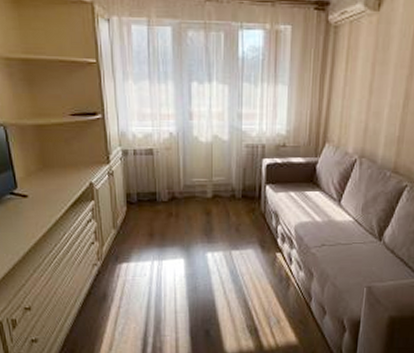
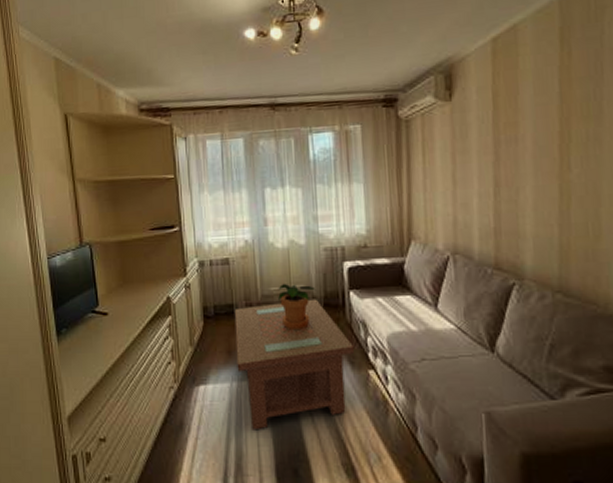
coffee table: none [157,191,265,301] -> present [234,299,354,430]
potted plant: none [200,175,236,218] -> present [278,283,316,331]

